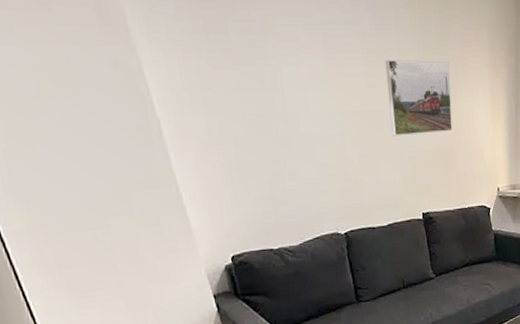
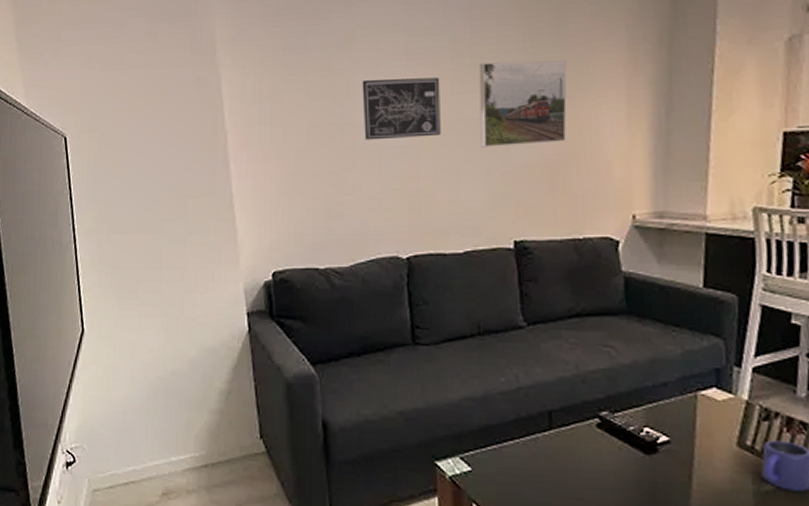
wall art: none [287,70,361,130] -> present [362,77,441,140]

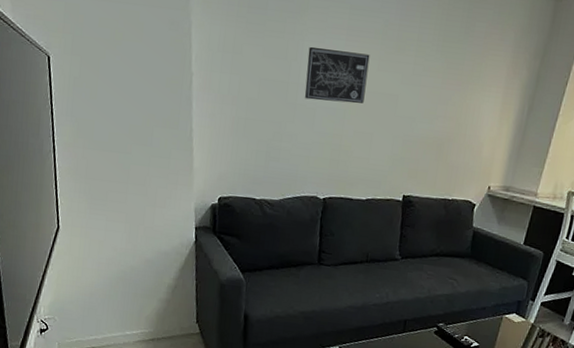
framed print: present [479,60,567,148] -> none [392,48,467,123]

